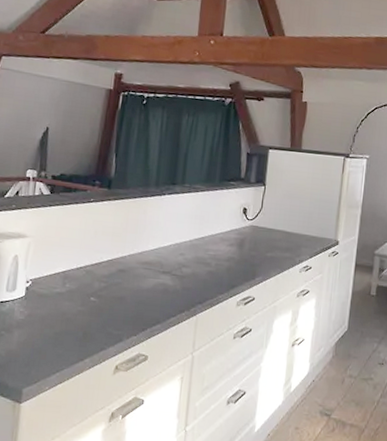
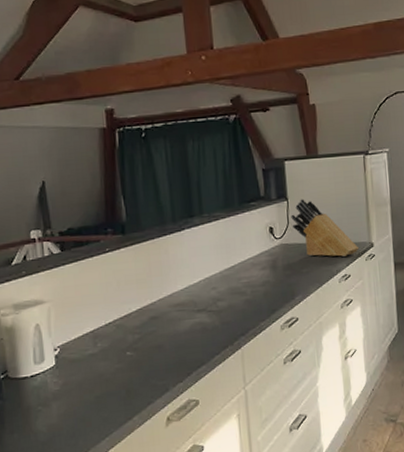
knife block: none [265,187,325,249] -> present [291,199,360,257]

